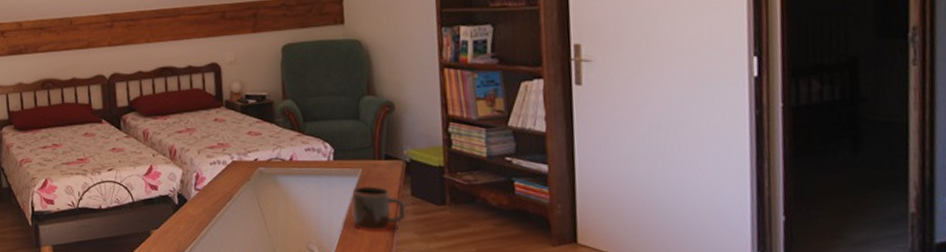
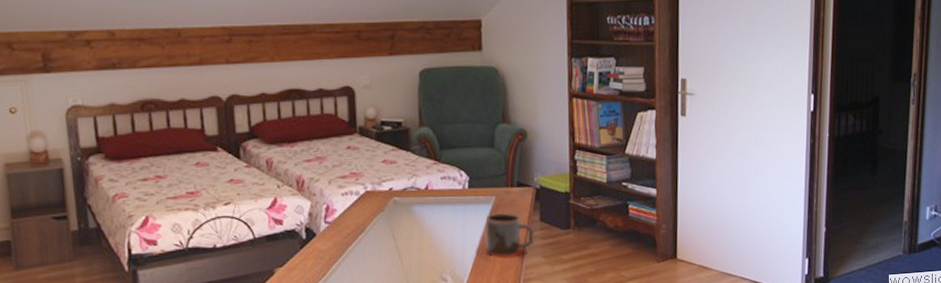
books: none [481,32,531,61] -> present [606,66,646,93]

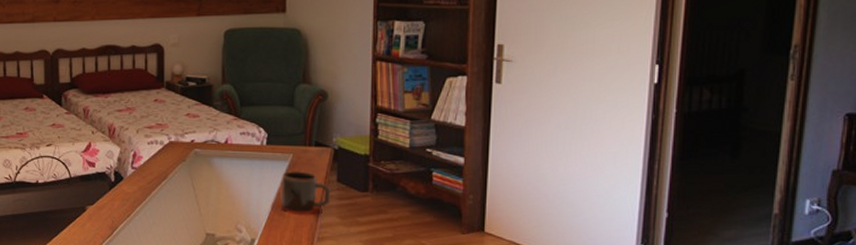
books: present [606,66,646,93] -> none [413,30,457,57]

